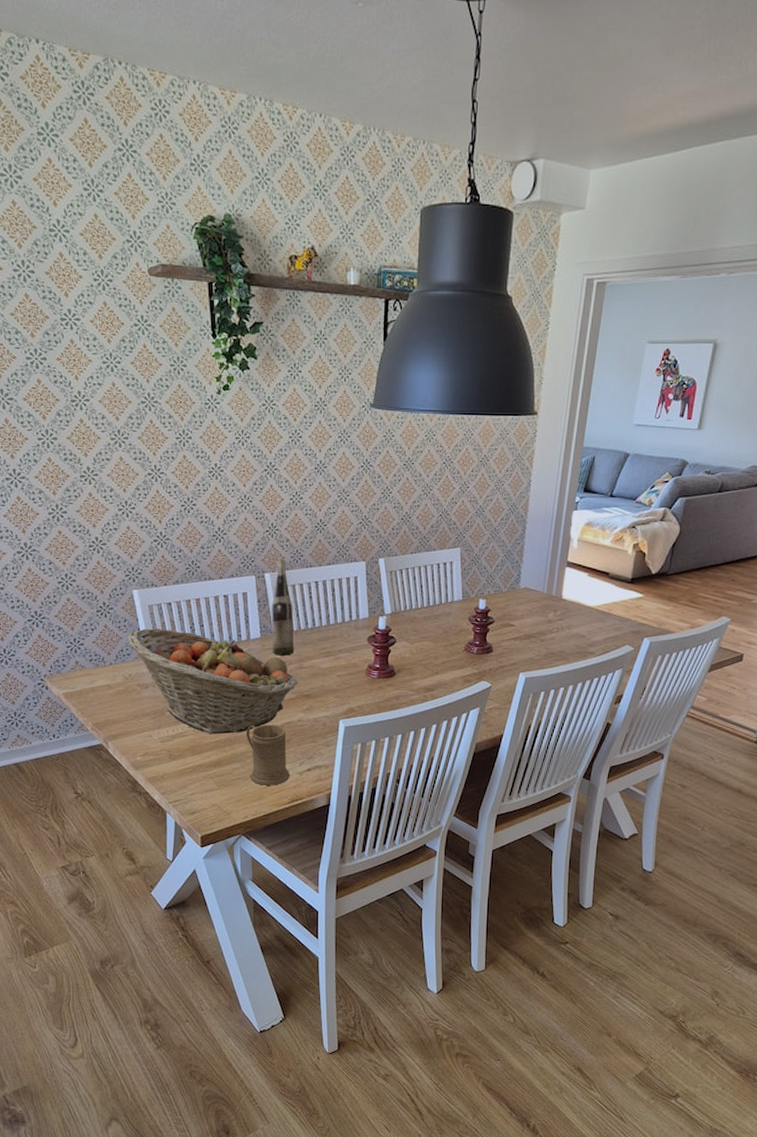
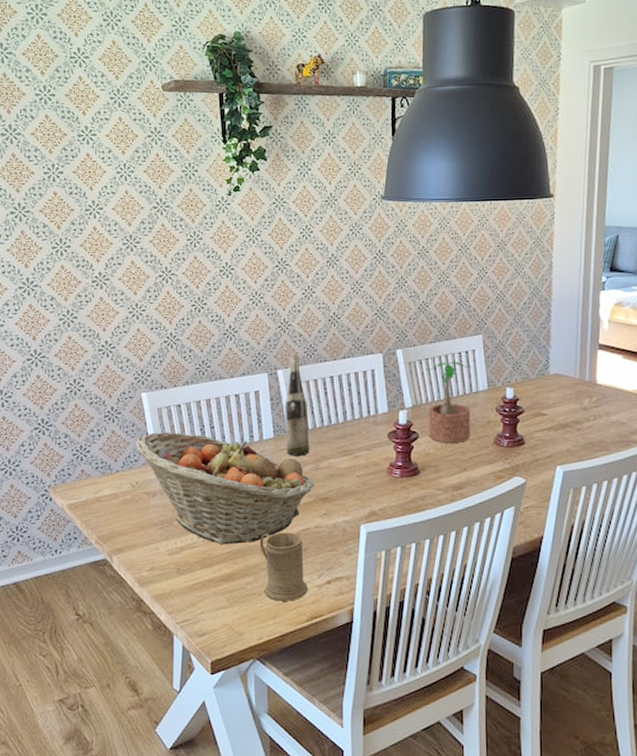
potted plant: none [405,572,448,648] -> present [426,362,471,443]

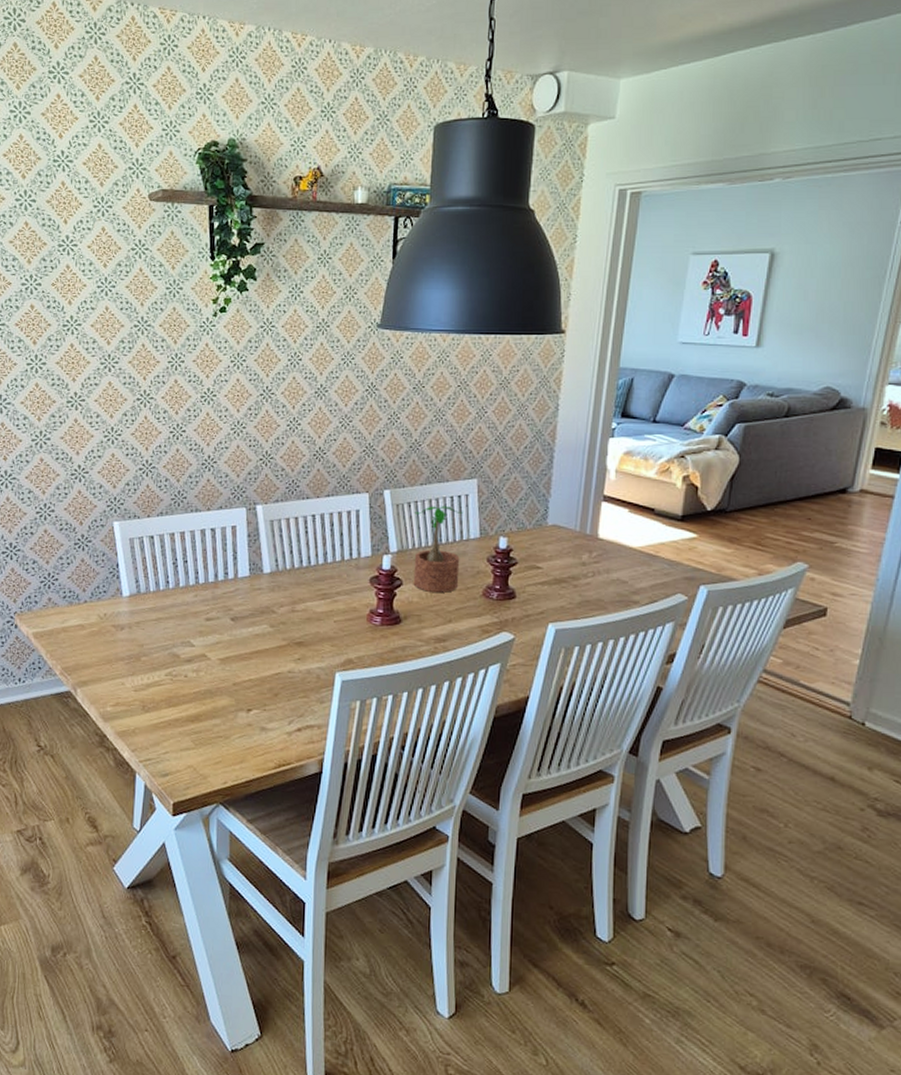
fruit basket: present [136,432,314,544] -> none [105,563,289,685]
mug: present [259,532,308,601] -> none [229,675,277,747]
wine bottle: present [285,355,310,456] -> none [261,490,287,597]

